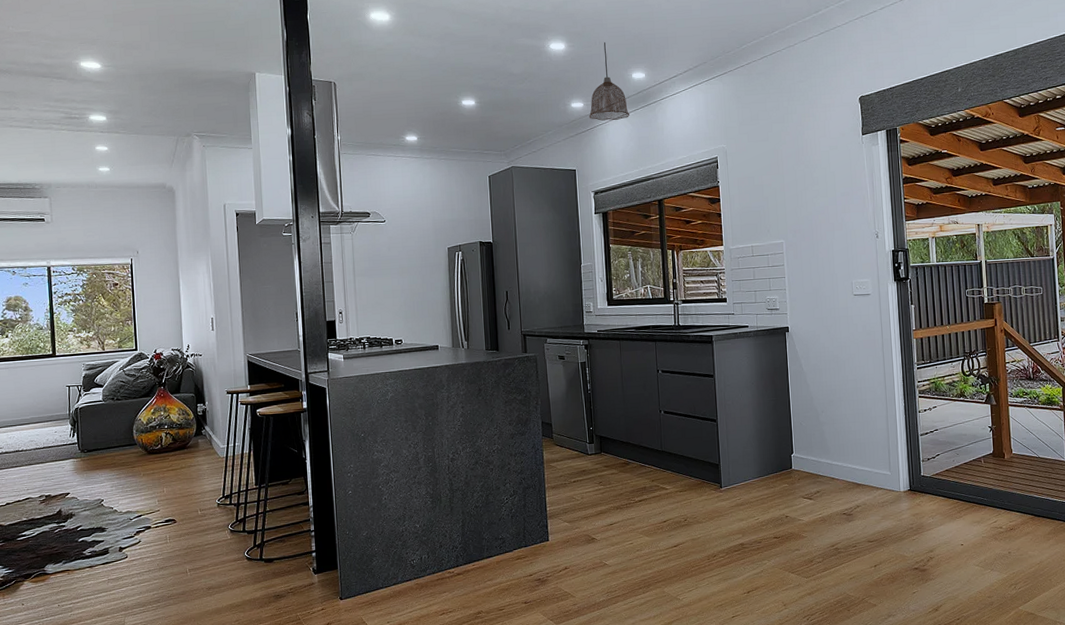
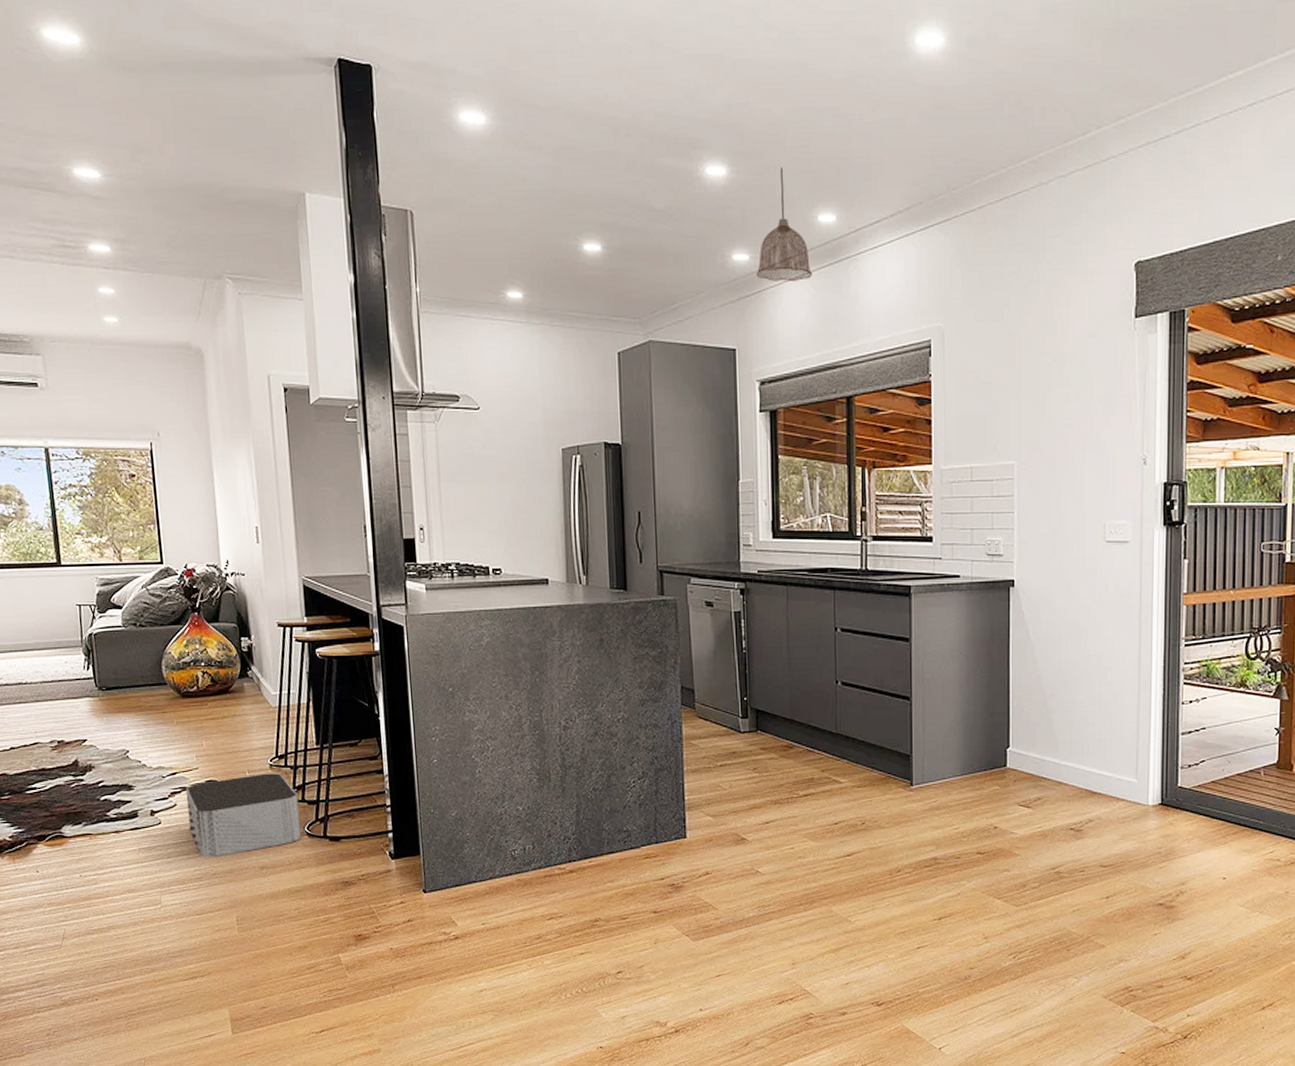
storage bin: none [148,510,242,583] -> present [185,773,302,857]

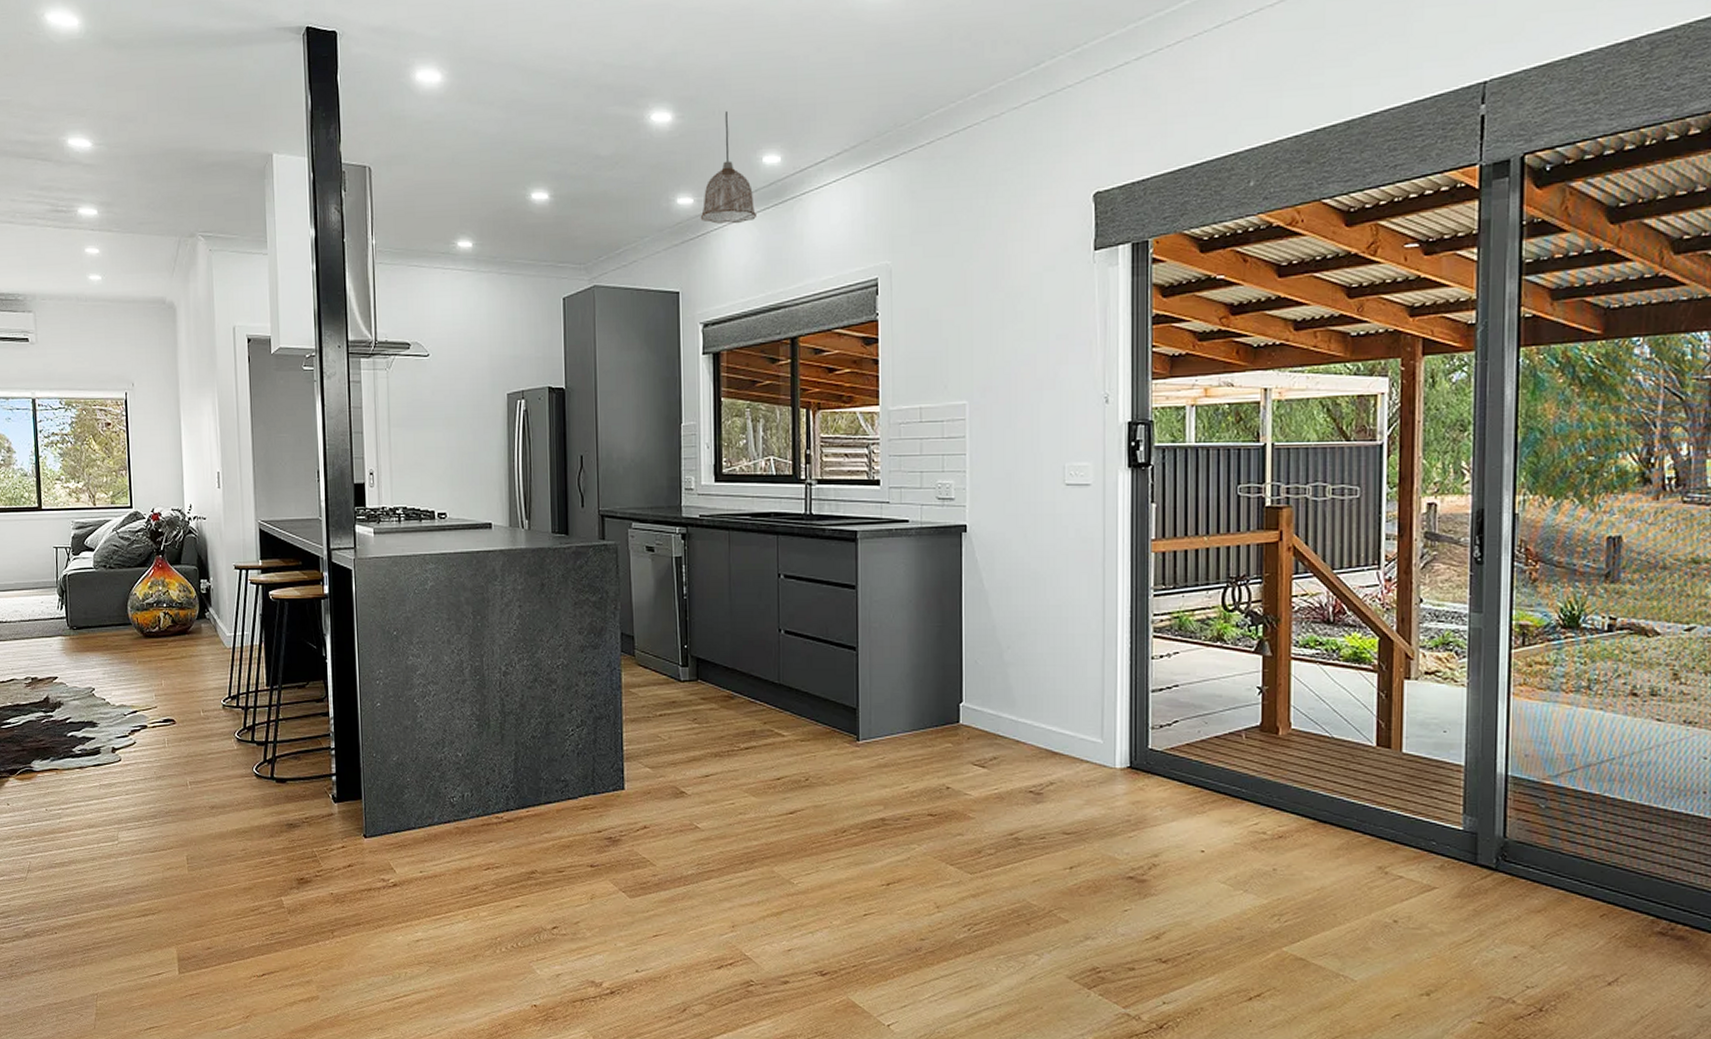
storage bin: present [185,773,302,857] -> none [144,713,250,795]

